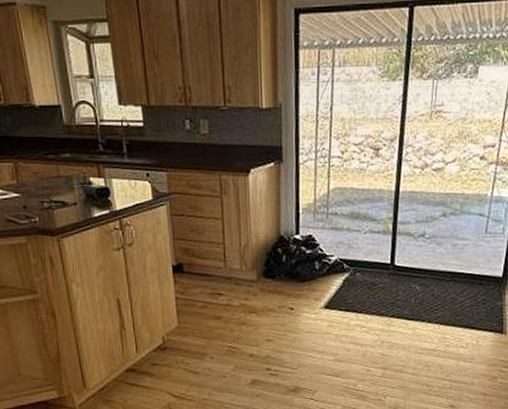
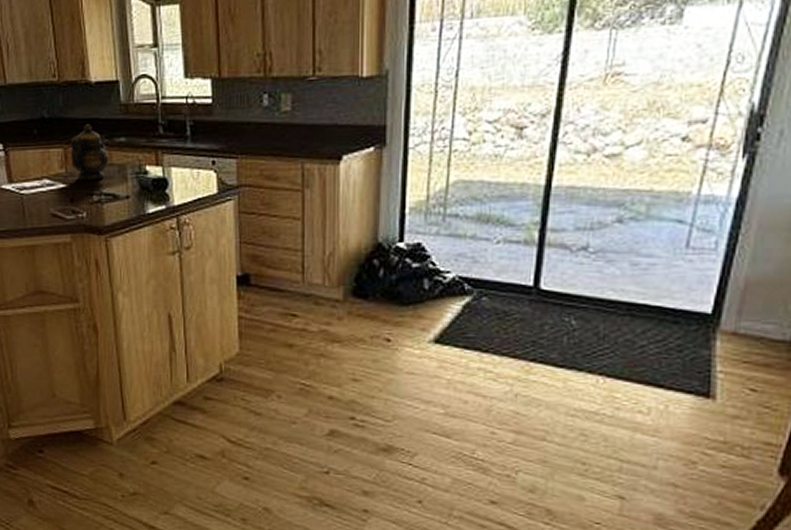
teapot: none [19,142,56,191] -> present [70,124,109,181]

